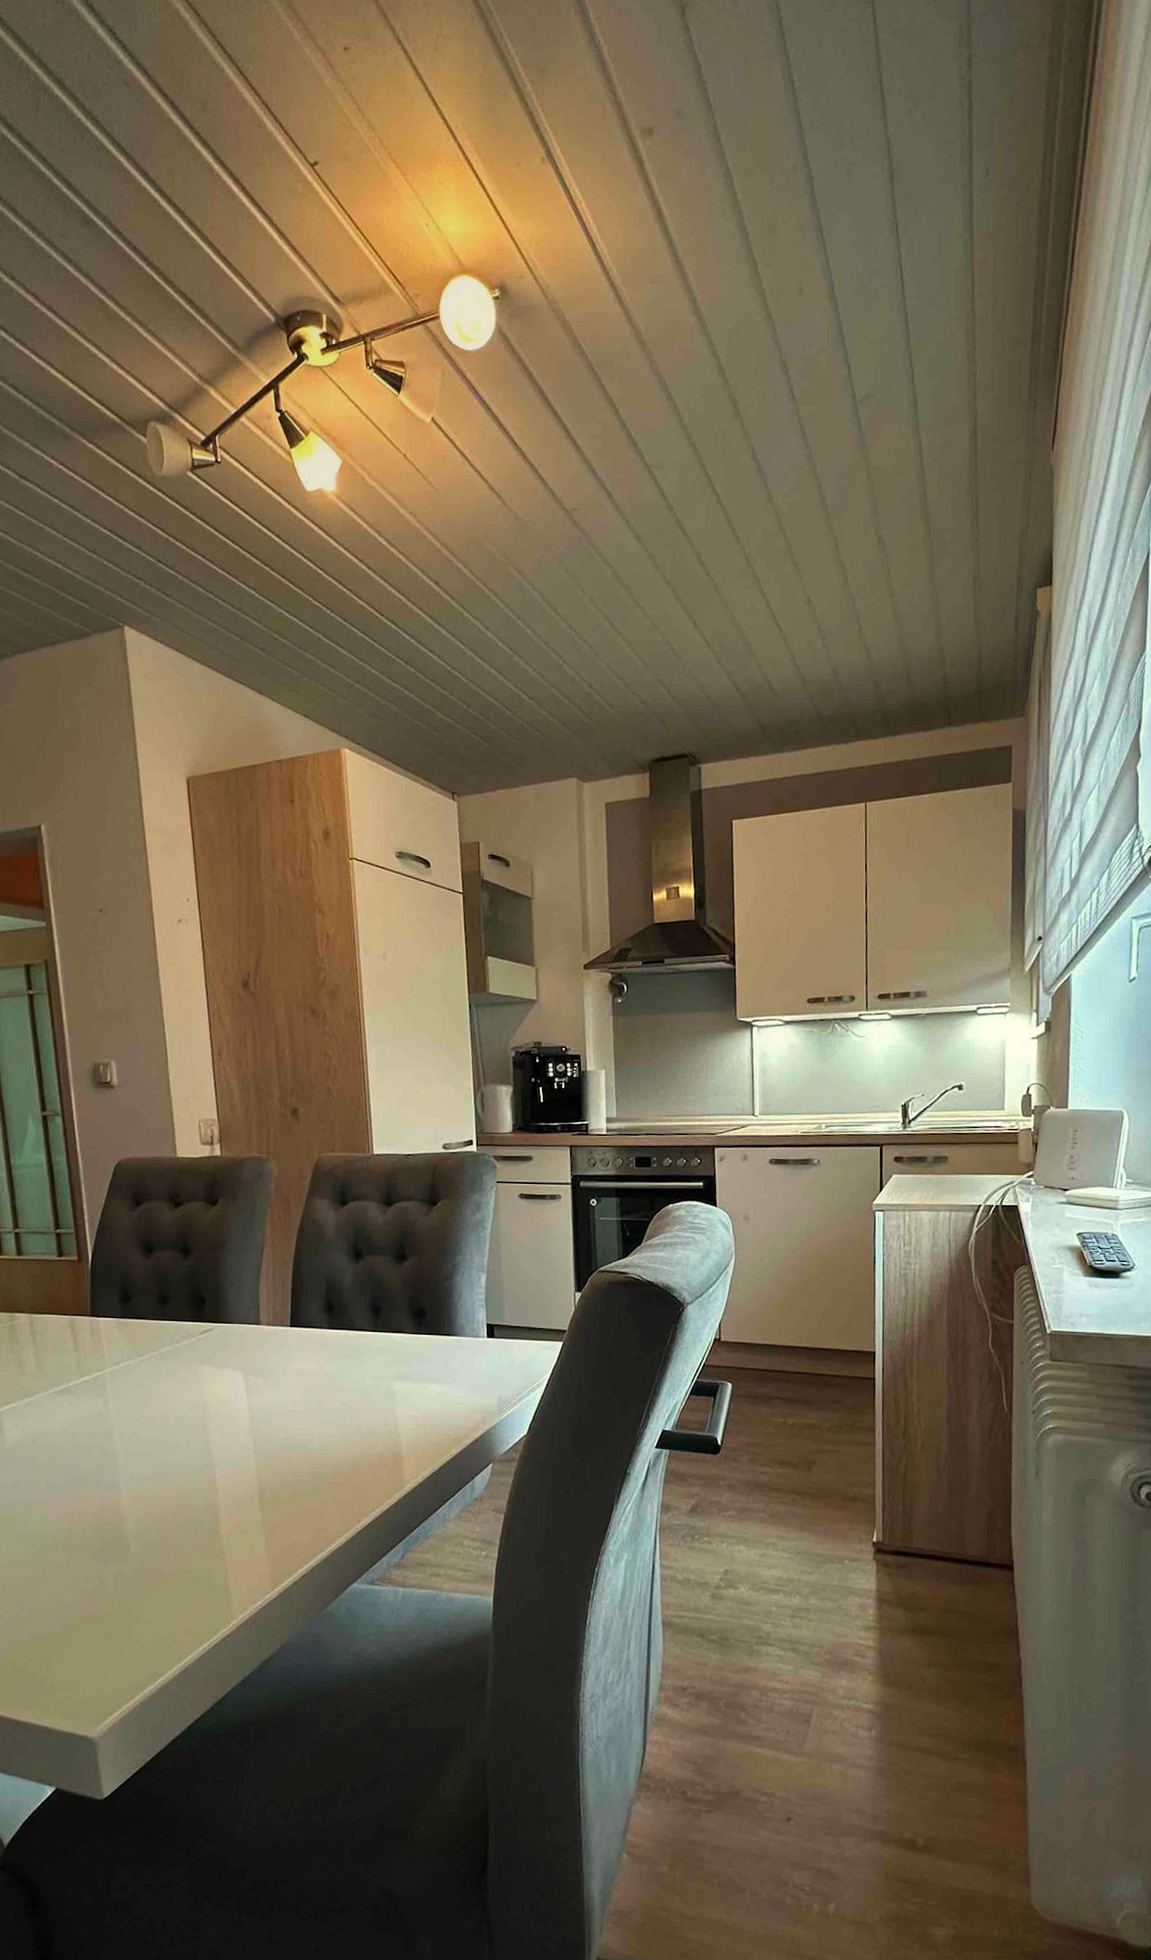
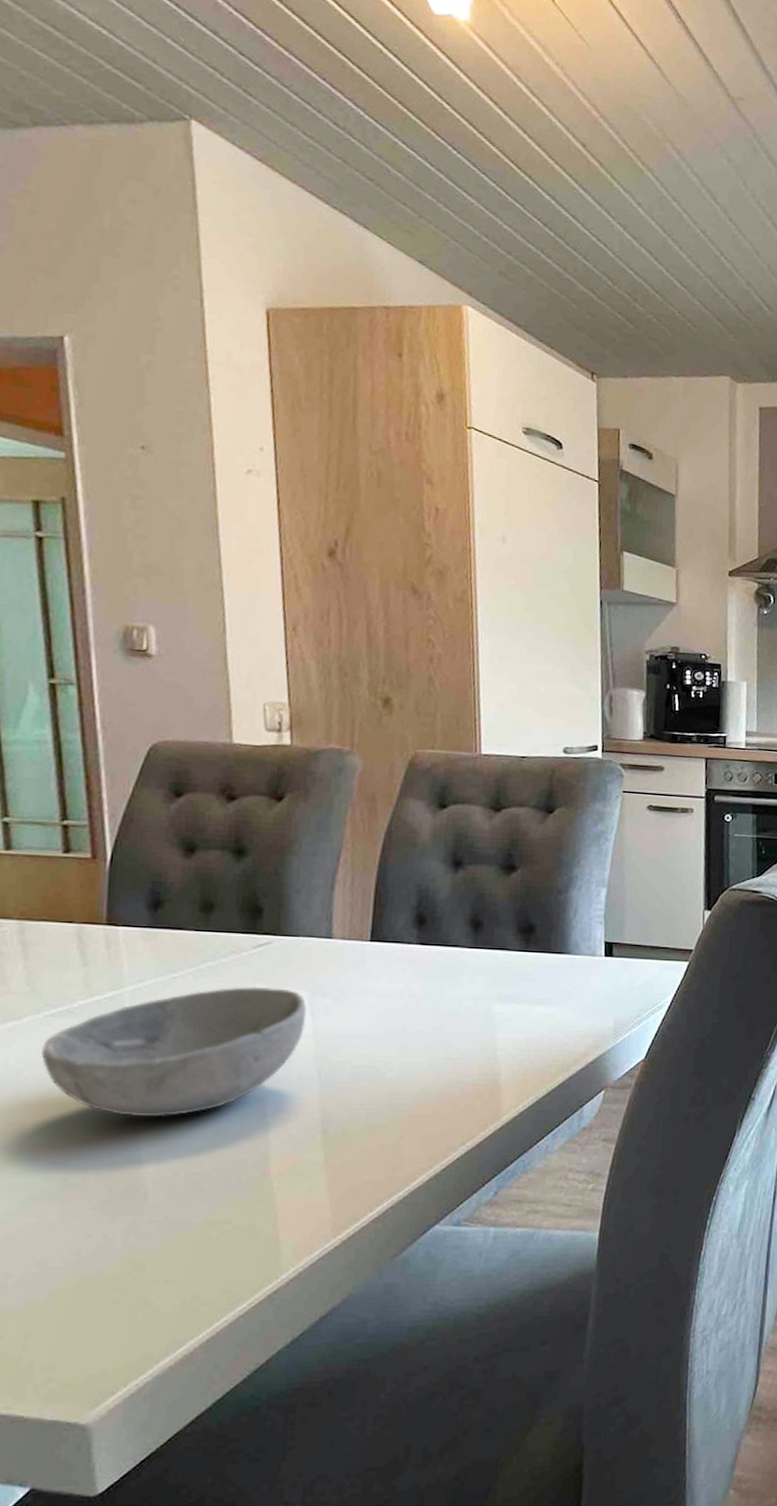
bowl: none [49,1367,243,1480] -> present [42,986,307,1118]

